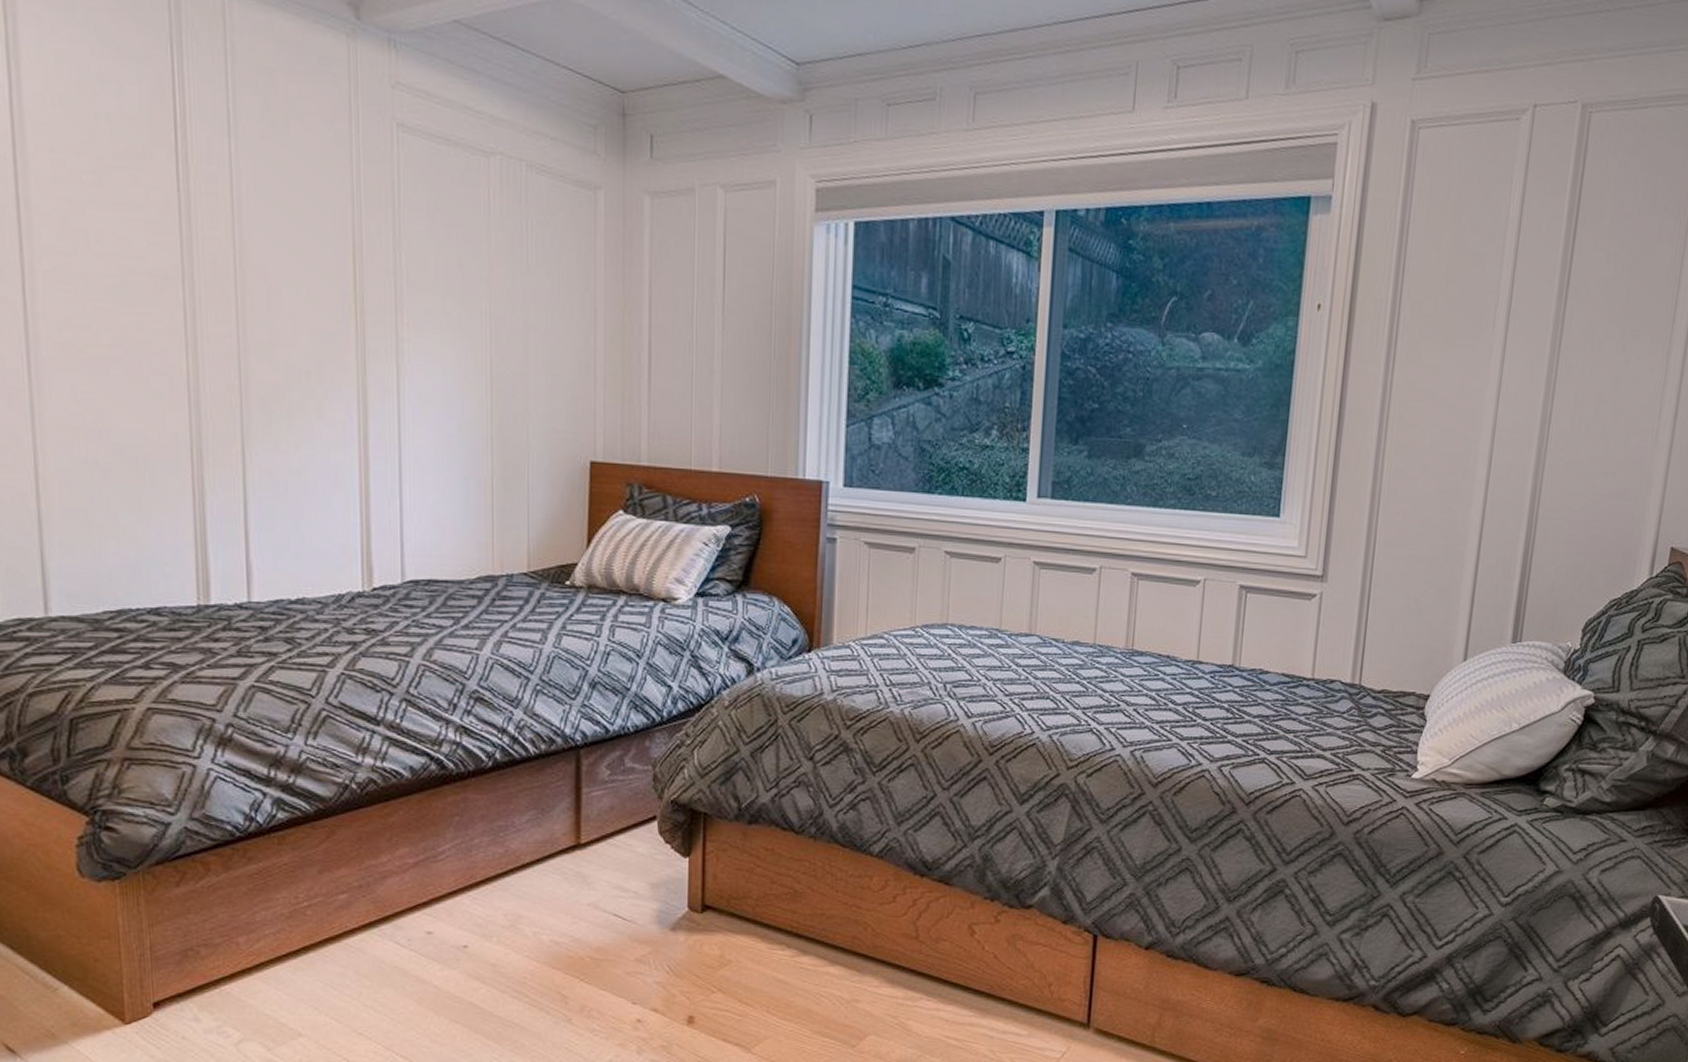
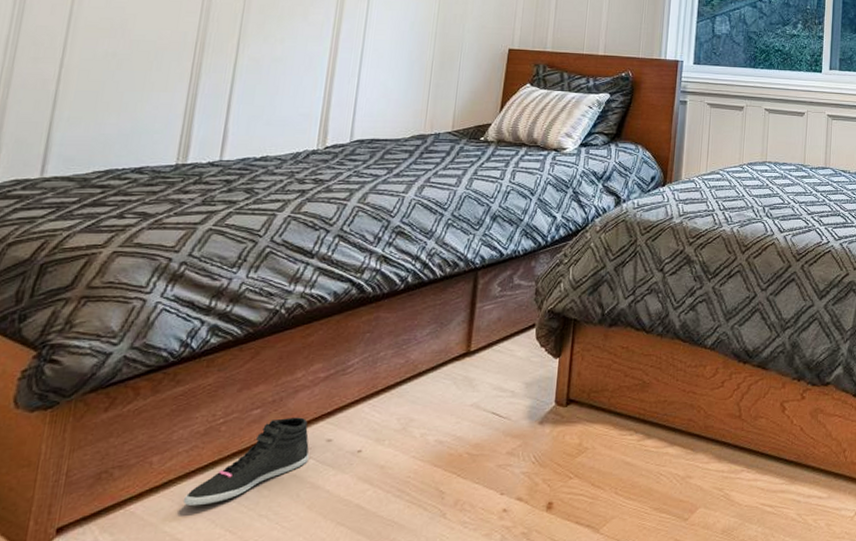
sneaker: none [279,905,409,992] -> present [182,417,309,507]

